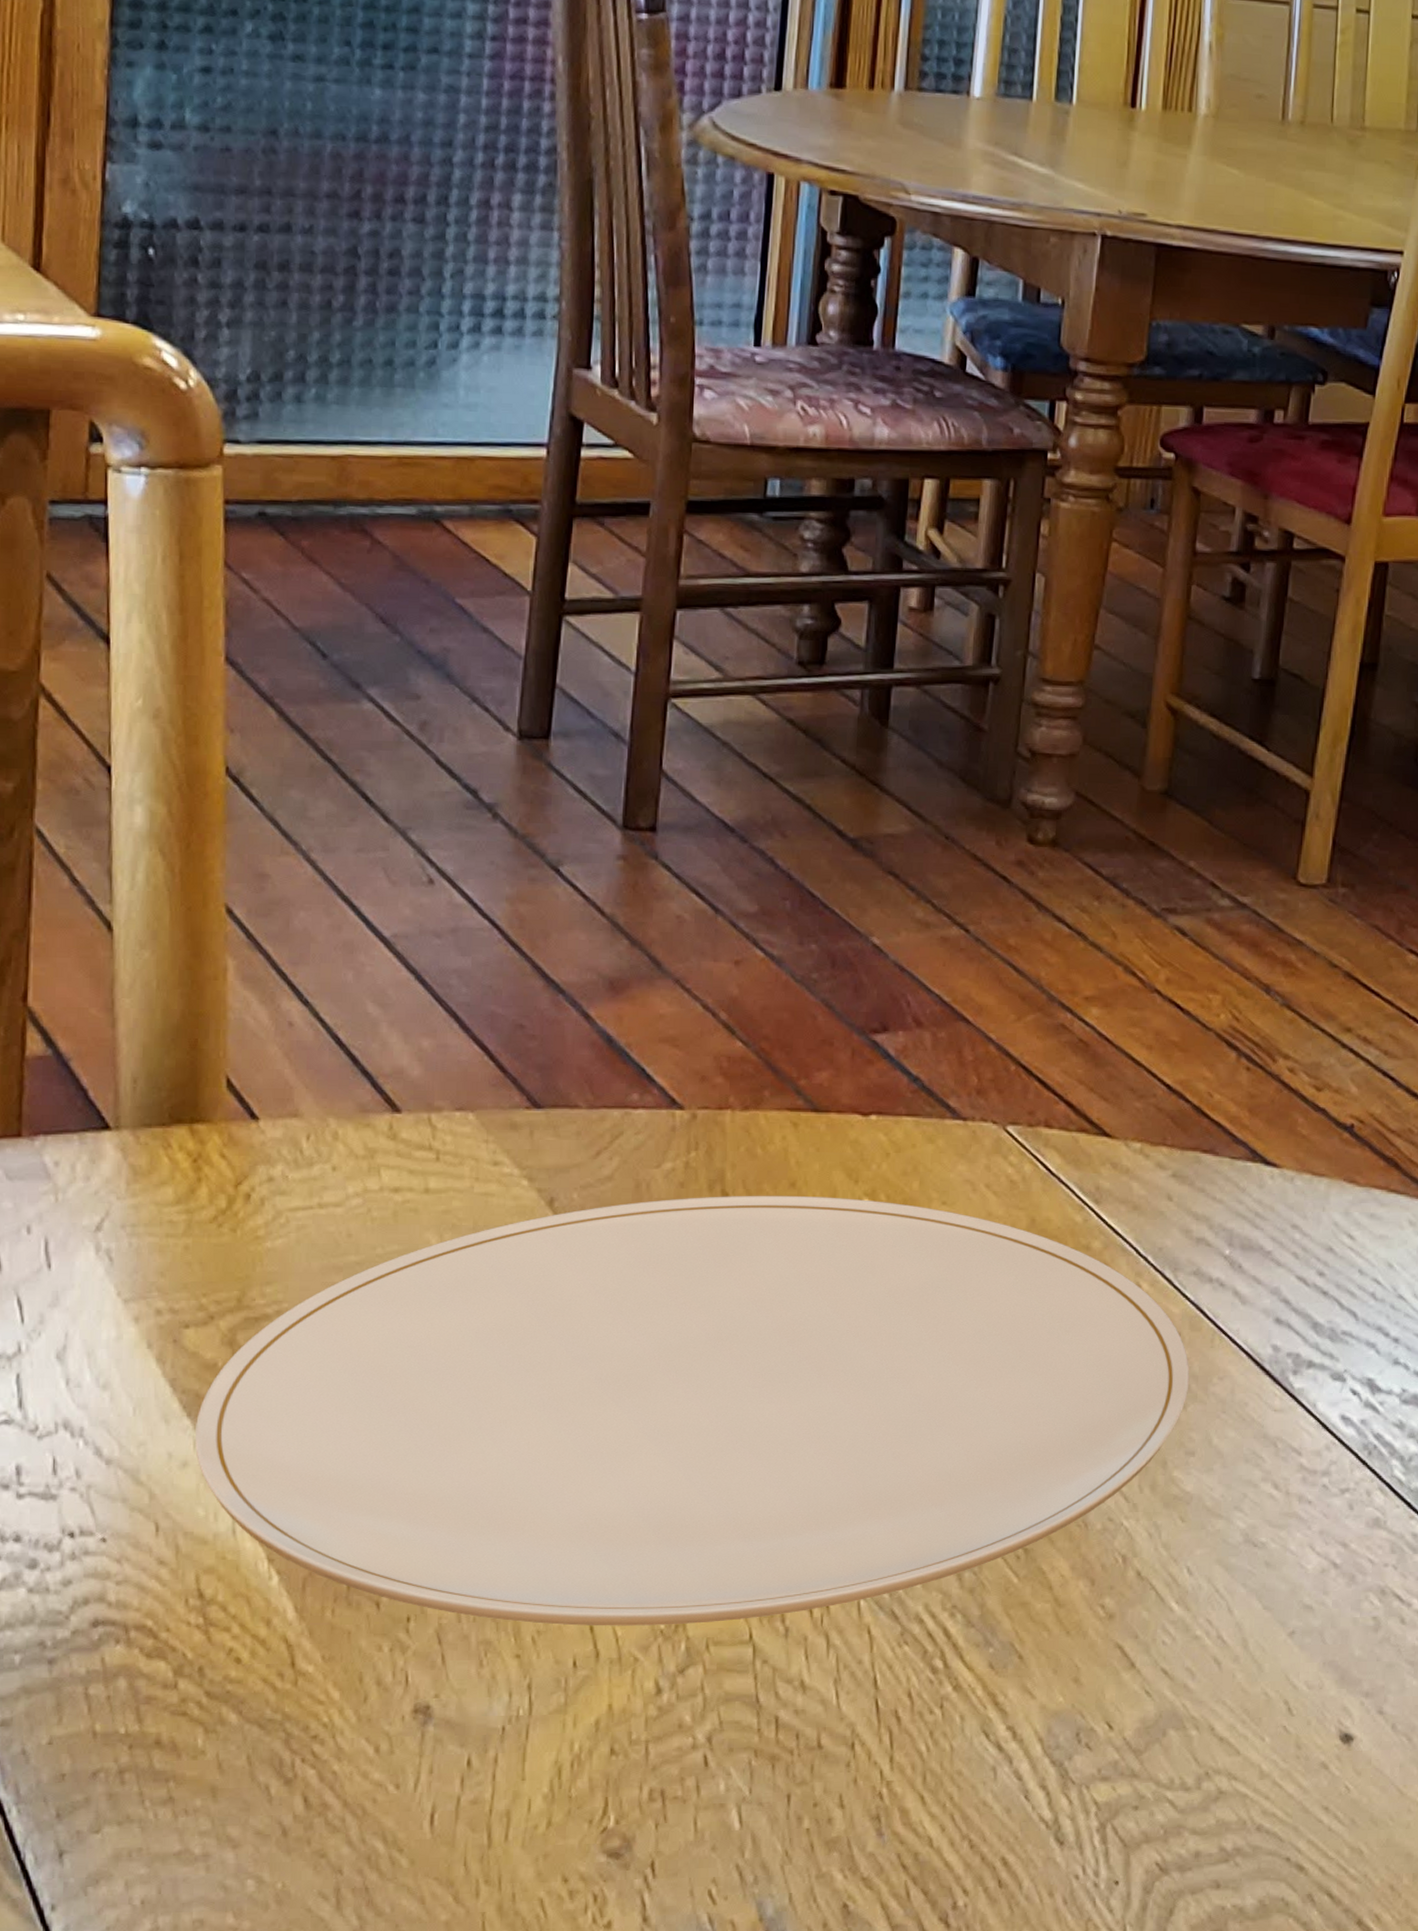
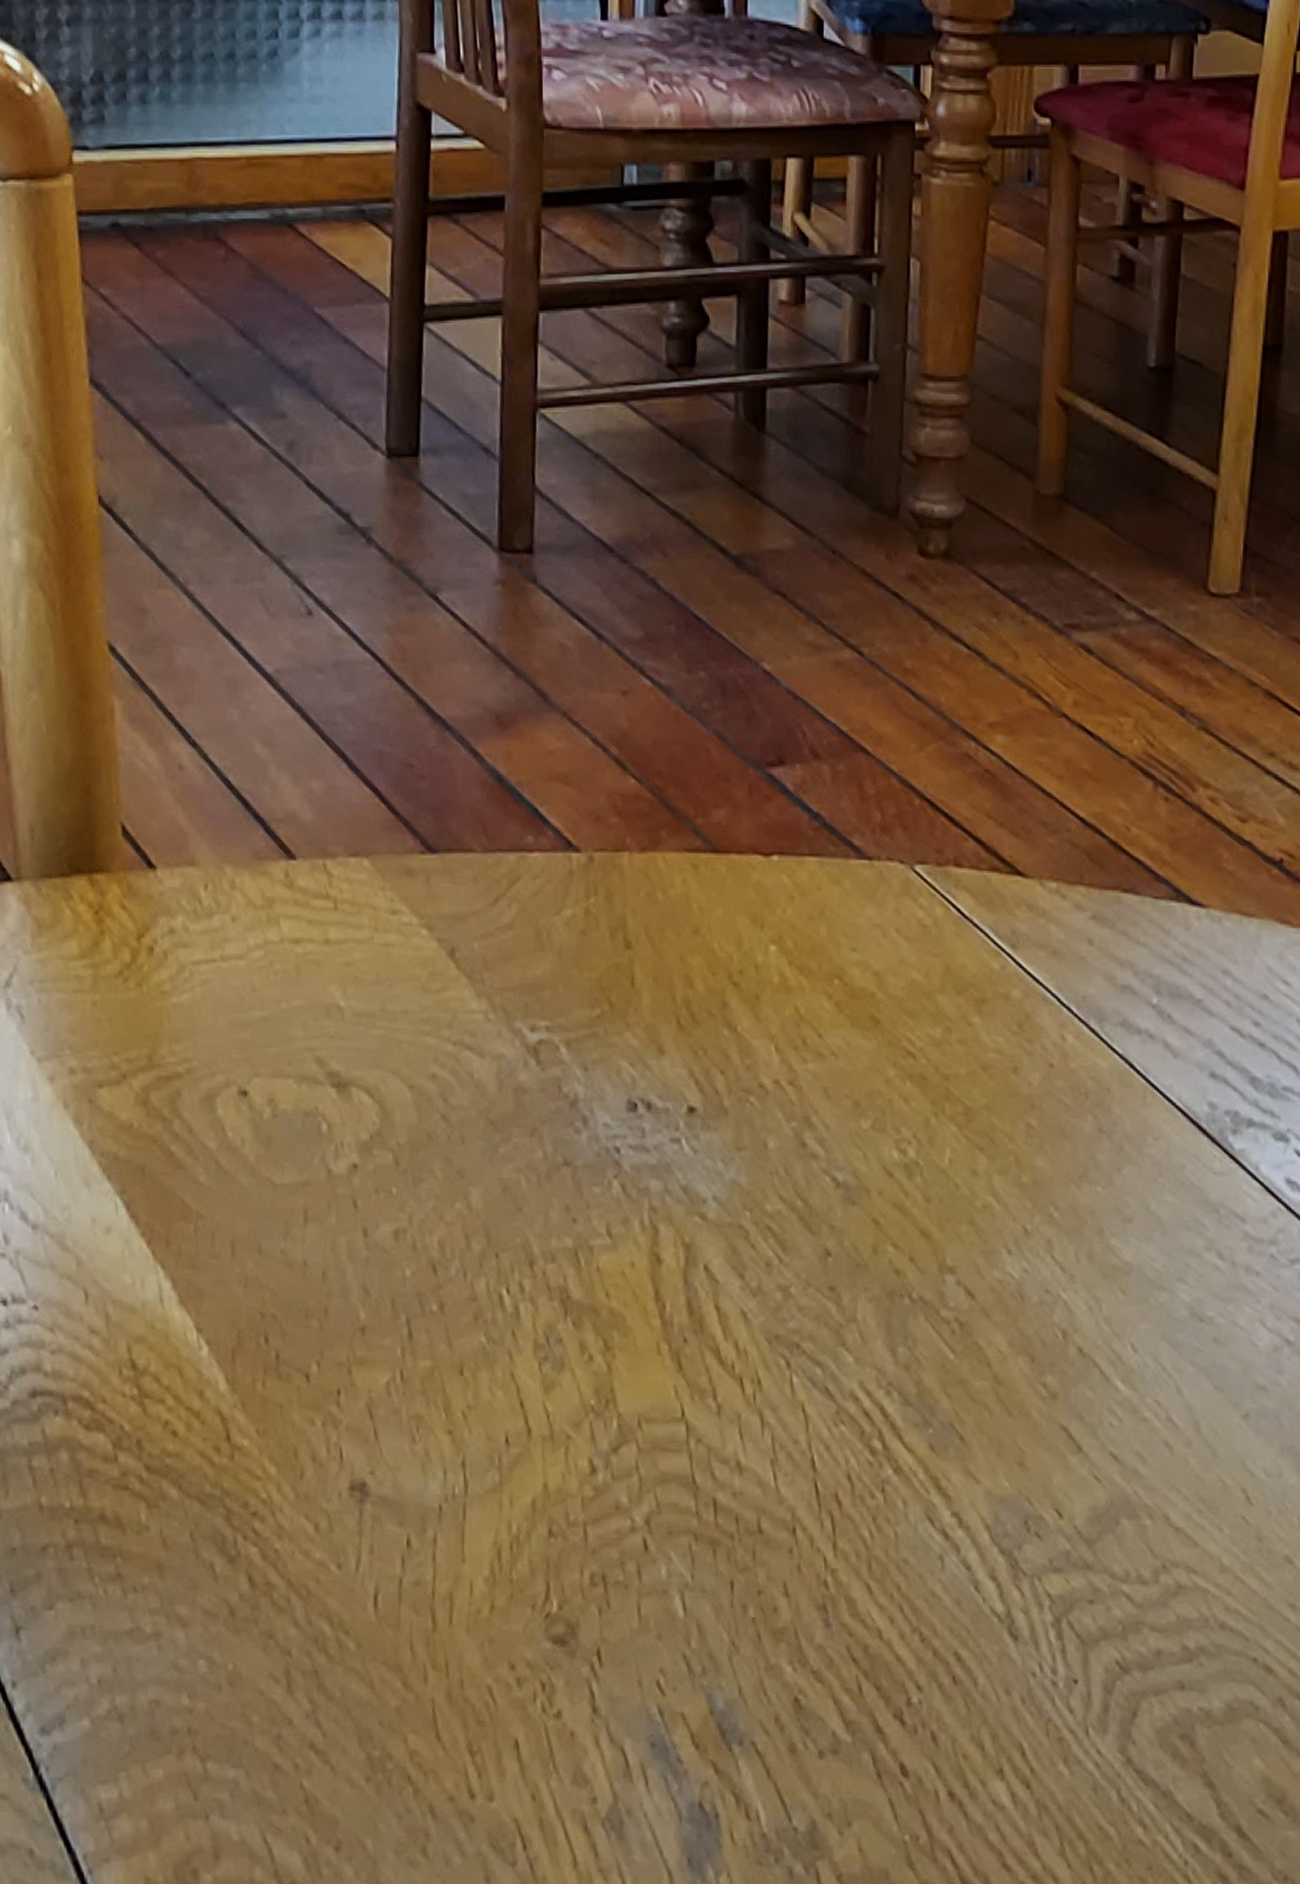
plate: present [194,1195,1190,1626] -> none [116,943,1123,1402]

